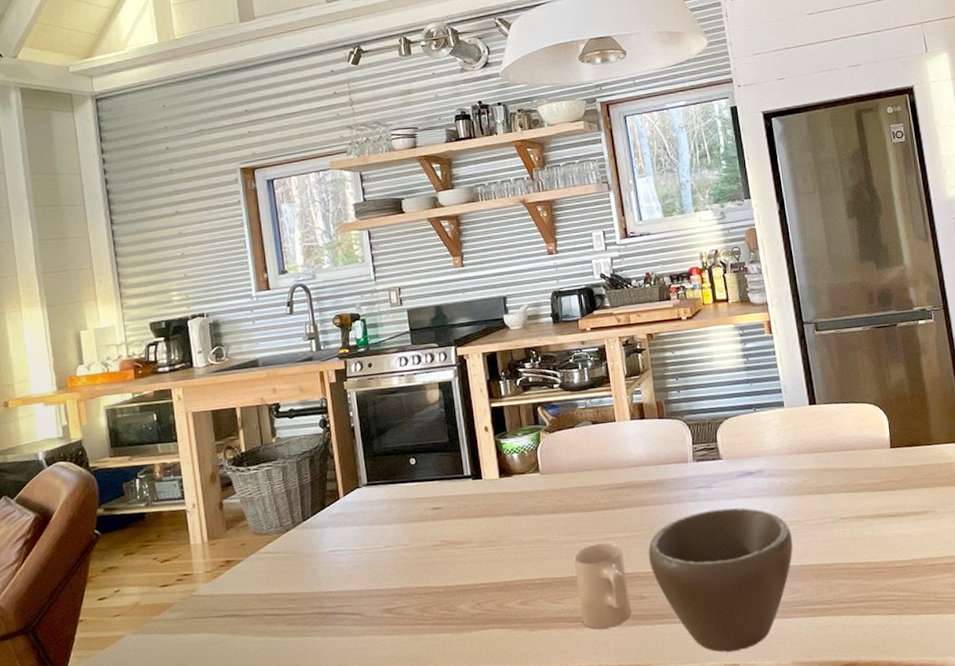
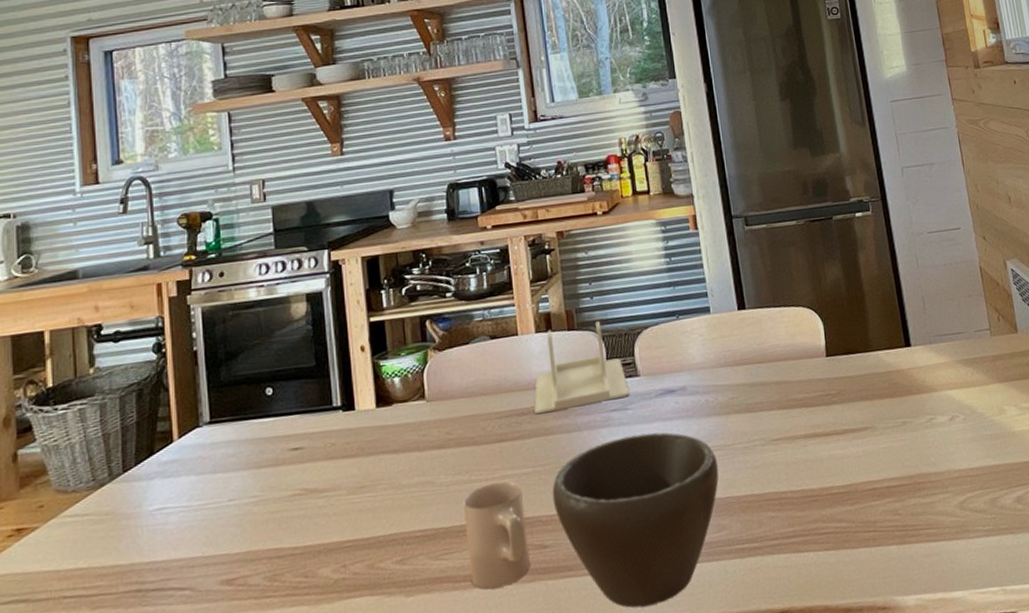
napkin holder: none [631,412,714,489] -> present [534,321,630,415]

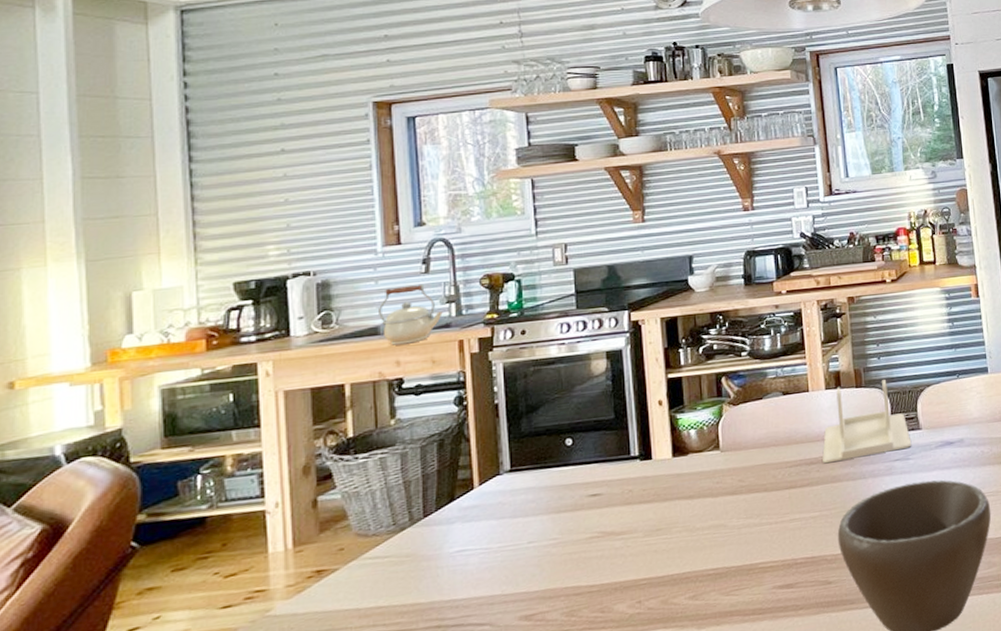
kettle: none [77,224,141,290] -> present [379,284,443,345]
cup: present [463,480,530,590] -> none [754,523,815,622]

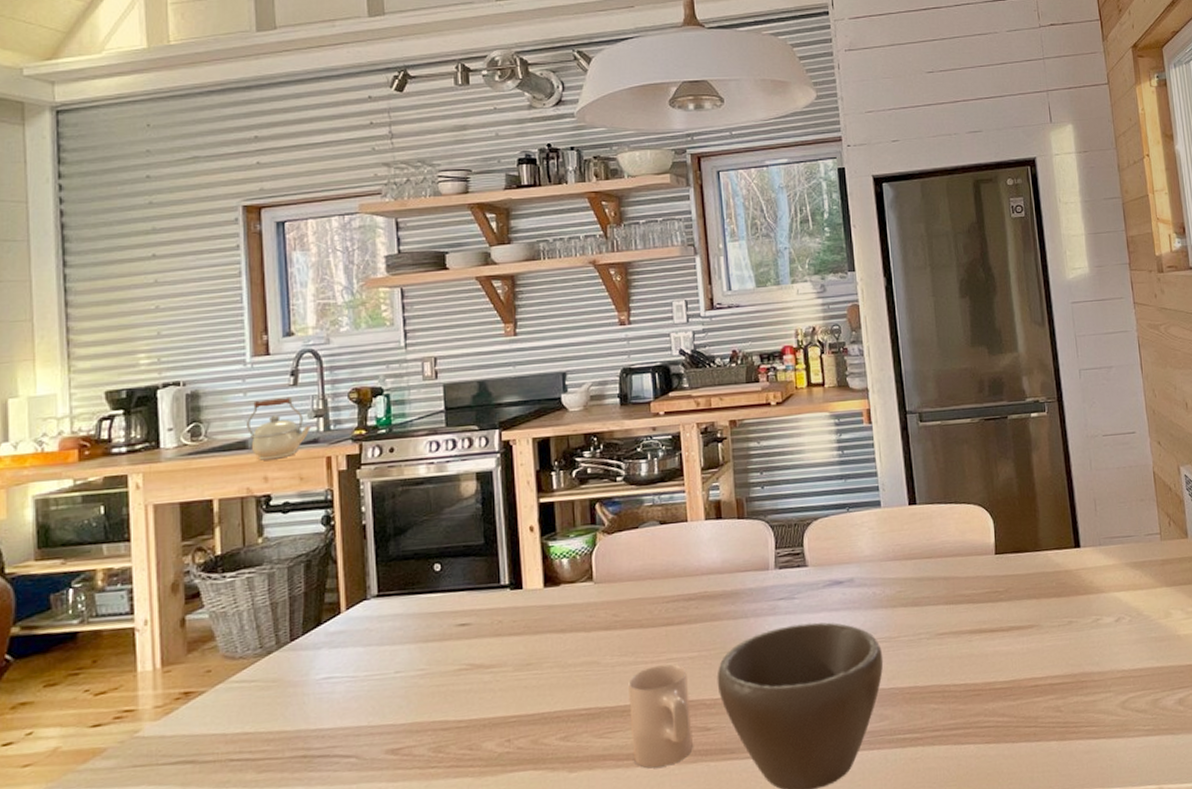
cup: none [754,523,815,622] -> present [628,664,693,769]
napkin holder: present [822,380,912,464] -> none [701,511,798,600]

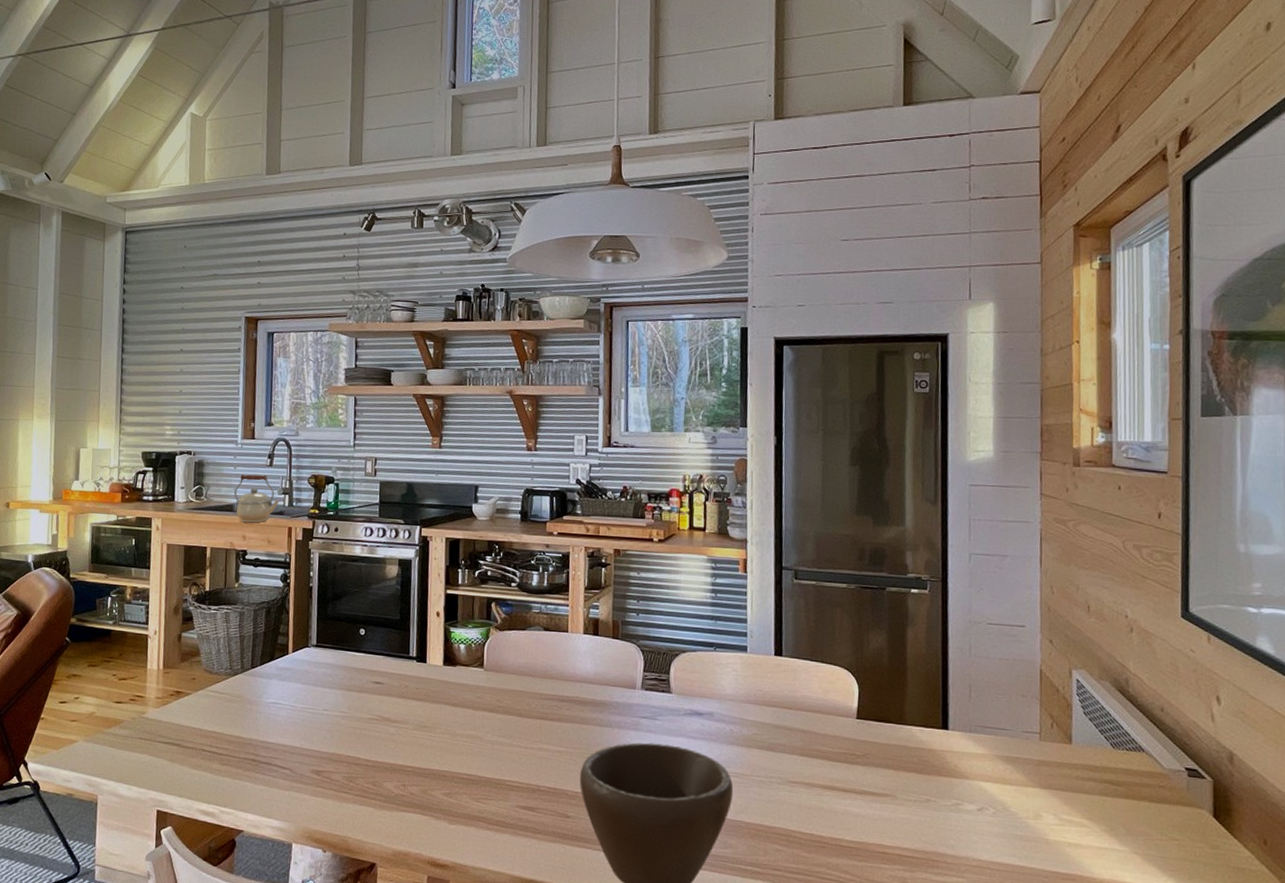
cup: present [628,664,693,769] -> none [502,751,555,839]

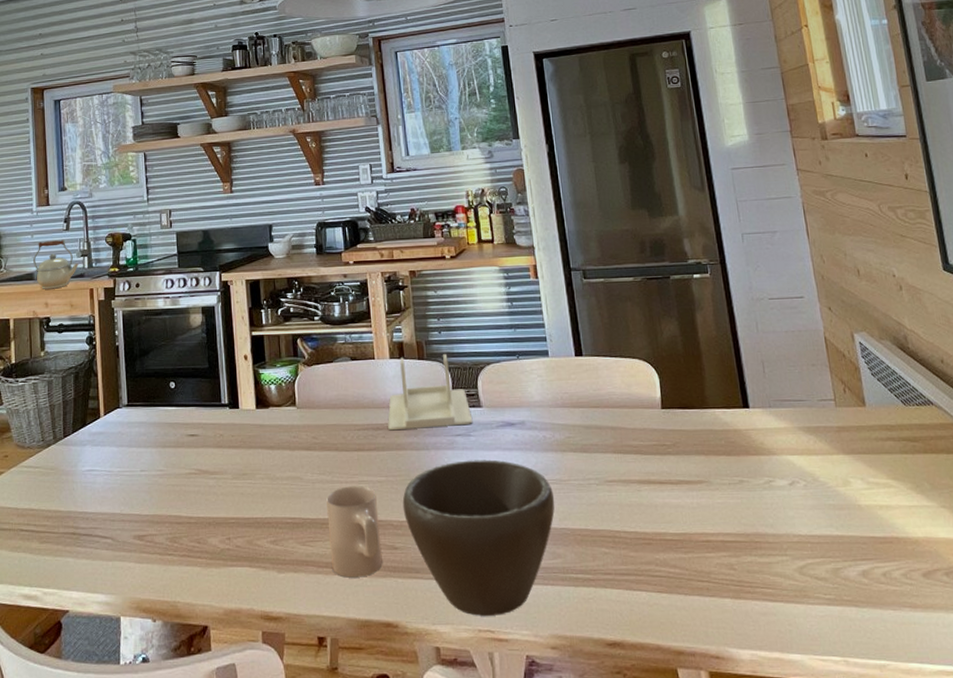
cup: none [502,751,555,839] -> present [326,486,383,578]
napkin holder: none [574,634,661,709] -> present [388,354,473,431]

